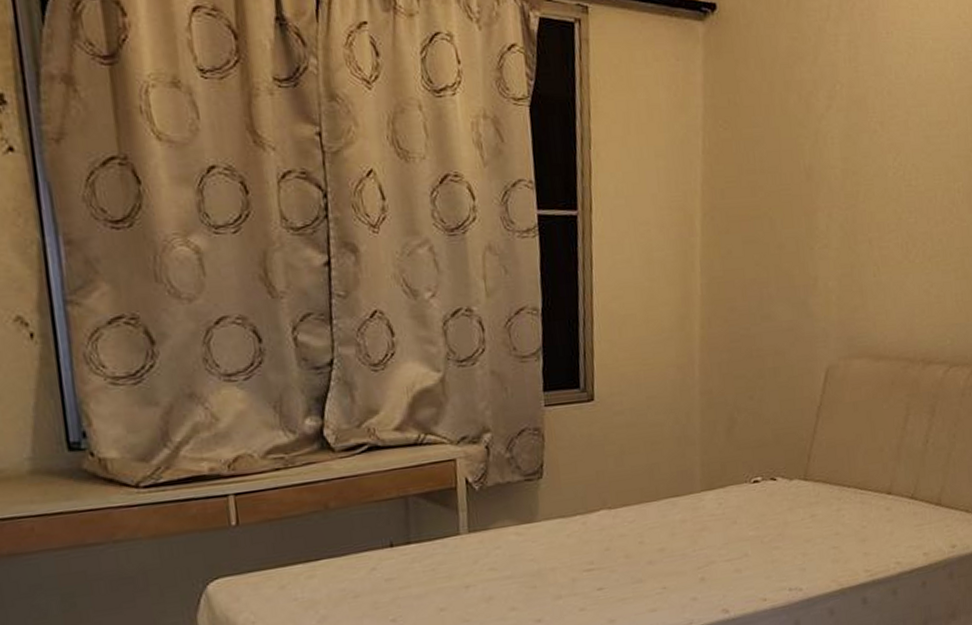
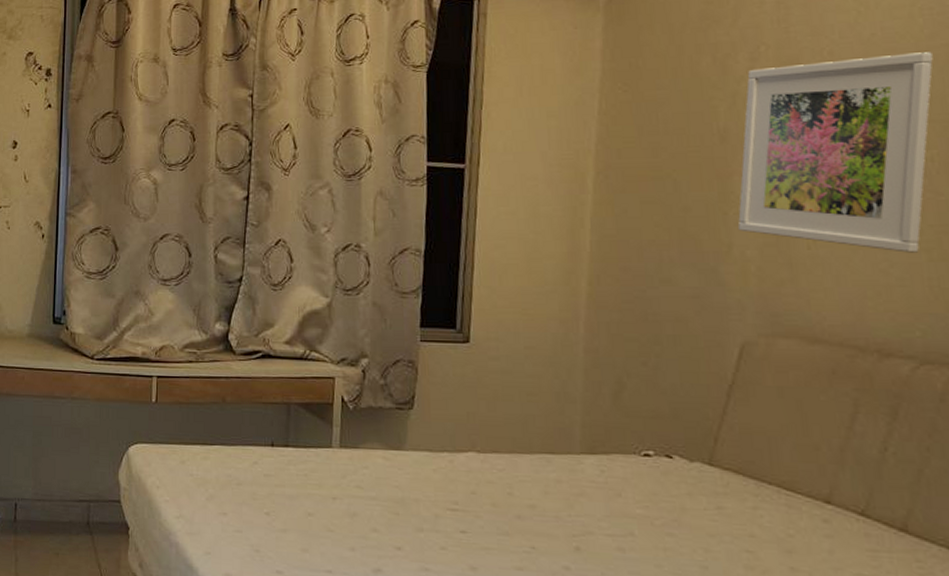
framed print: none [821,93,960,274] -> present [737,52,933,253]

